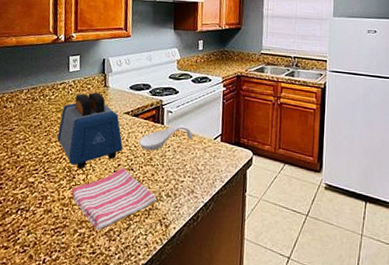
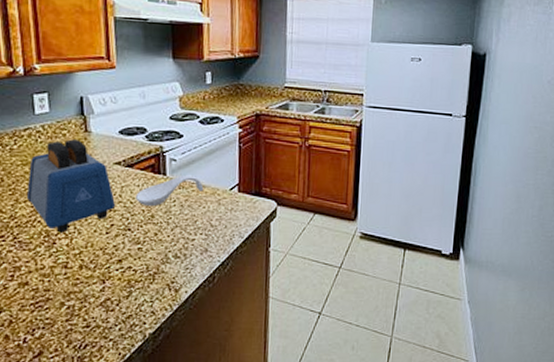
dish towel: present [71,167,157,231] -> none [52,227,162,302]

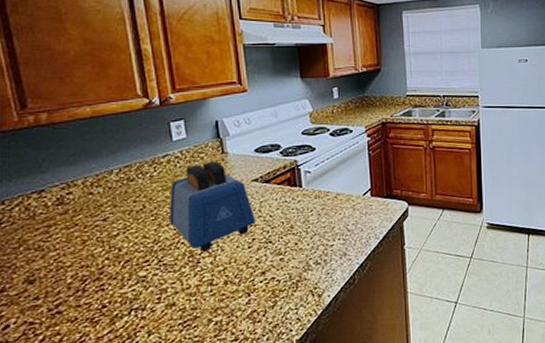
spoon rest: present [136,174,204,207] -> none [275,184,339,218]

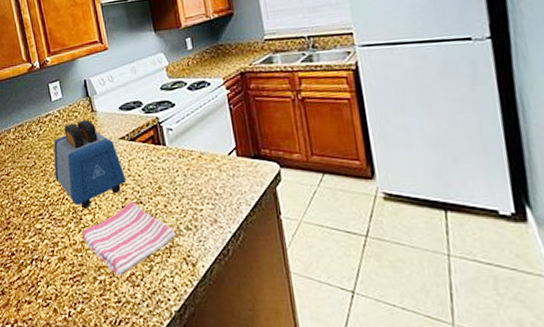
dish towel: none [198,241,304,315] -> present [81,201,176,277]

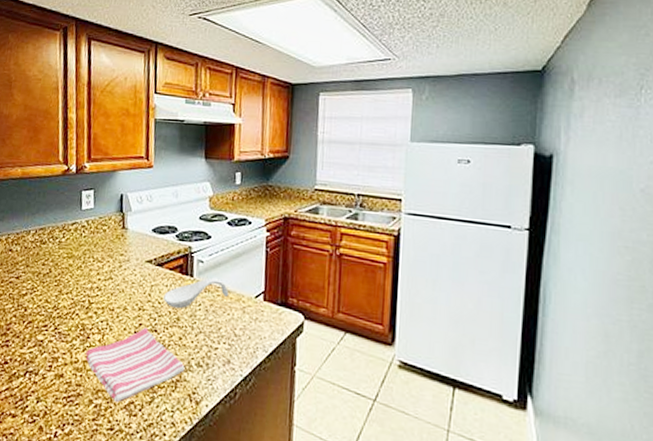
toaster: present [53,120,127,209] -> none [68,235,145,328]
spoon rest: none [142,142,203,178] -> present [164,277,229,309]

